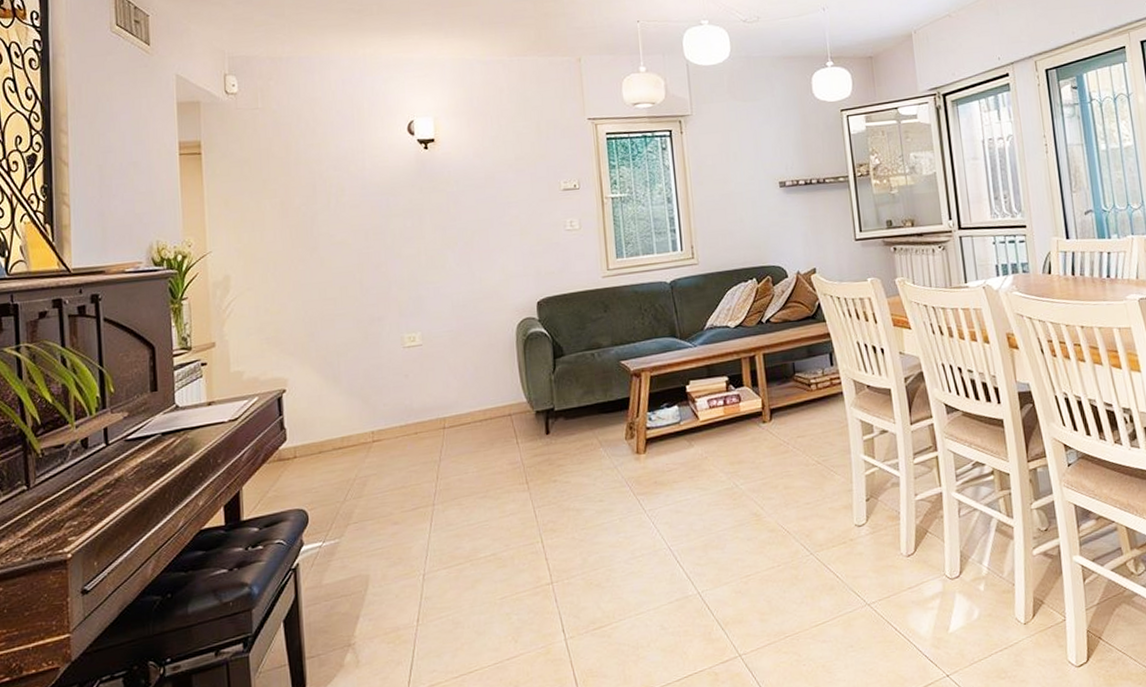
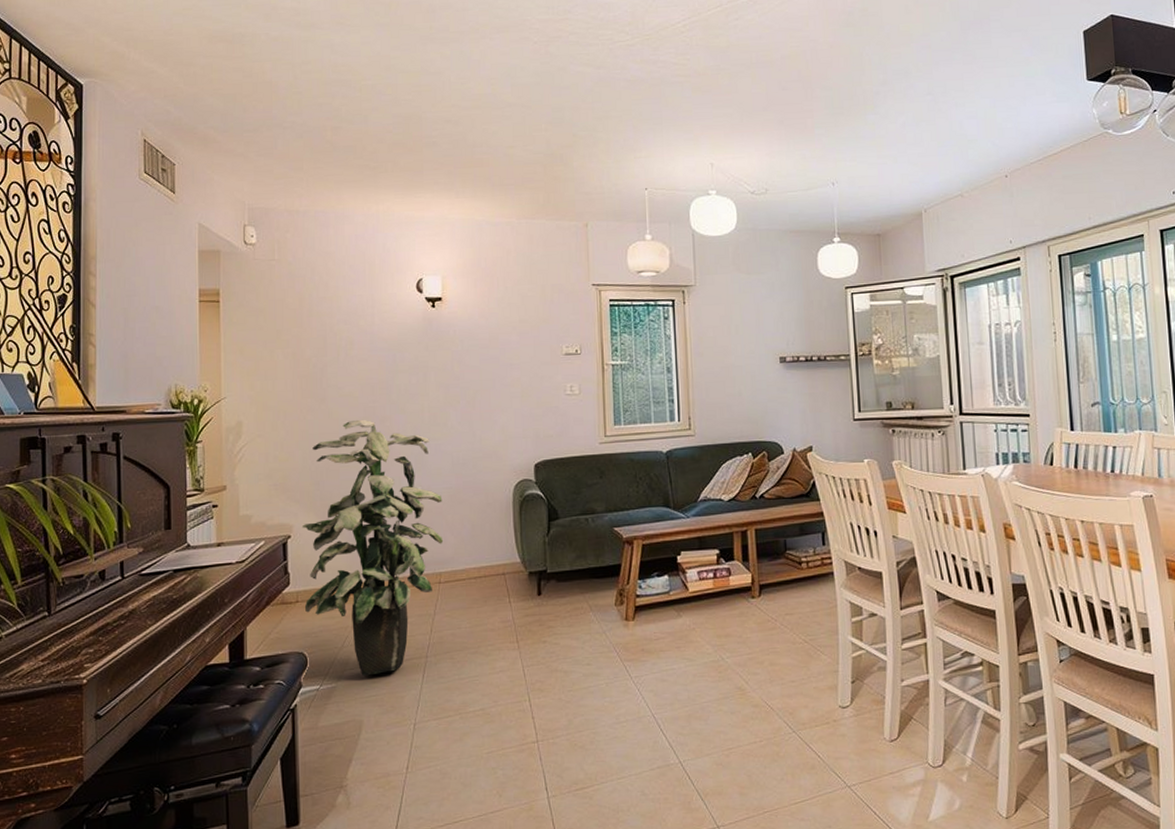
indoor plant: none [297,266,446,529] -> present [301,419,444,676]

